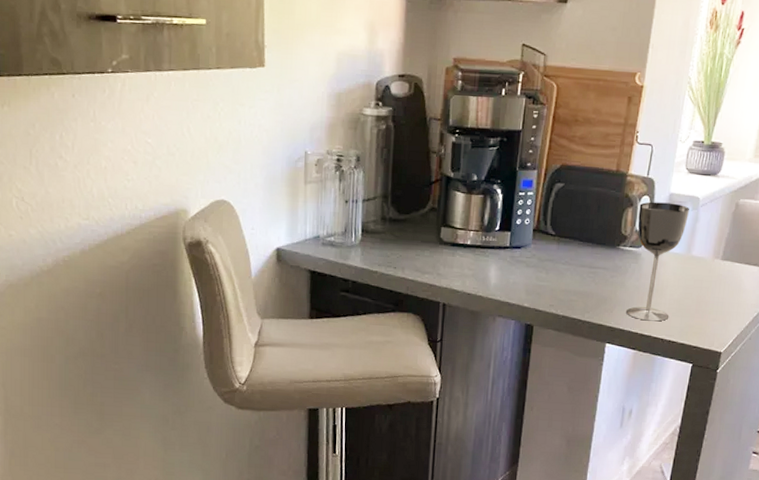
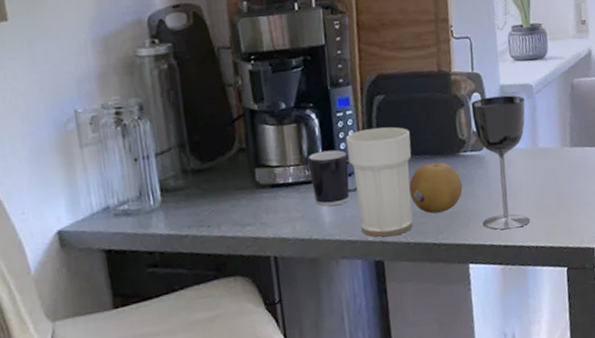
mug: none [486,222,525,272] -> present [307,149,358,207]
cup: none [520,211,579,306] -> present [345,127,413,237]
fruit: none [568,250,616,295] -> present [409,162,463,214]

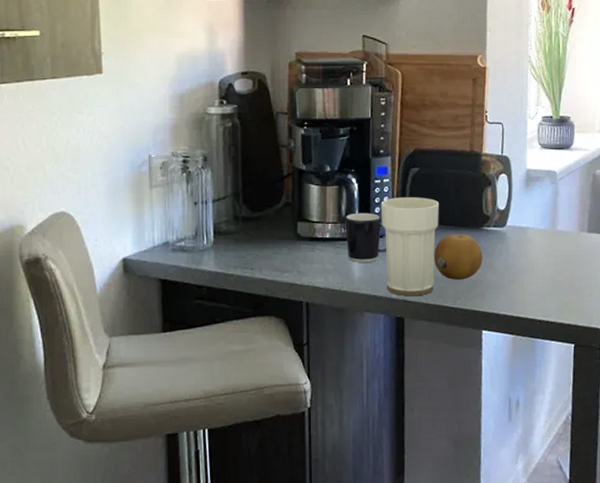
wine glass: present [471,95,530,230] -> none [498,179,548,303]

